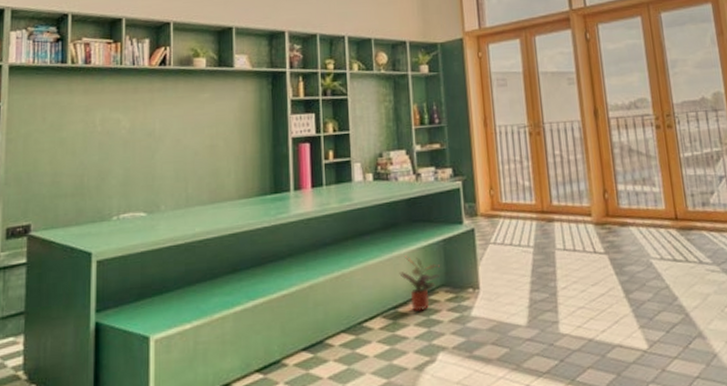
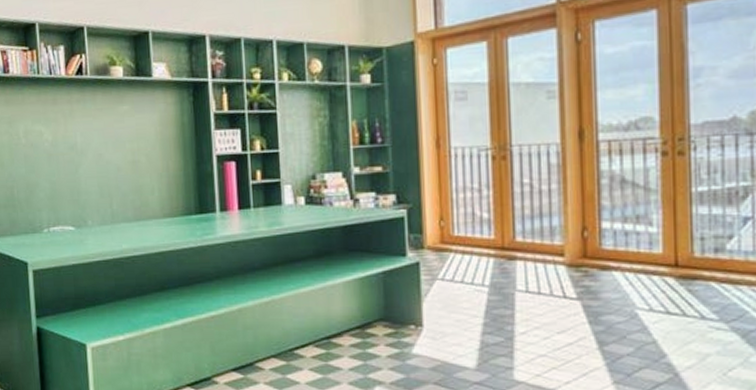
potted plant: present [399,256,440,312] -> none [333,286,379,345]

